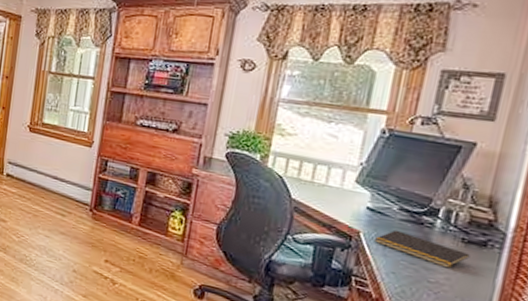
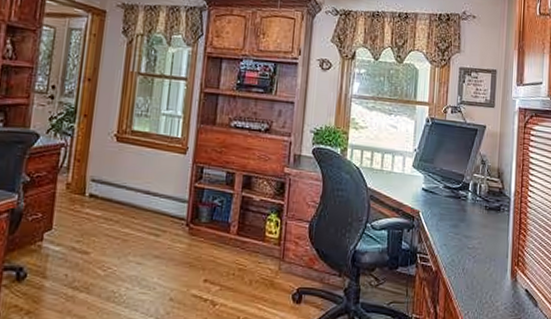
notepad: present [374,229,470,269] -> none [430,206,491,234]

